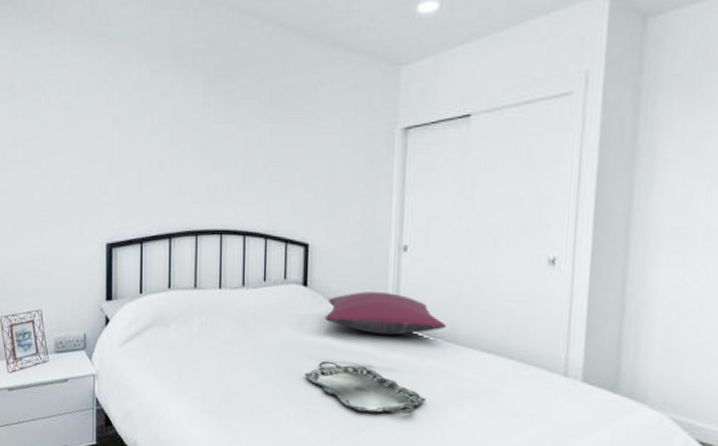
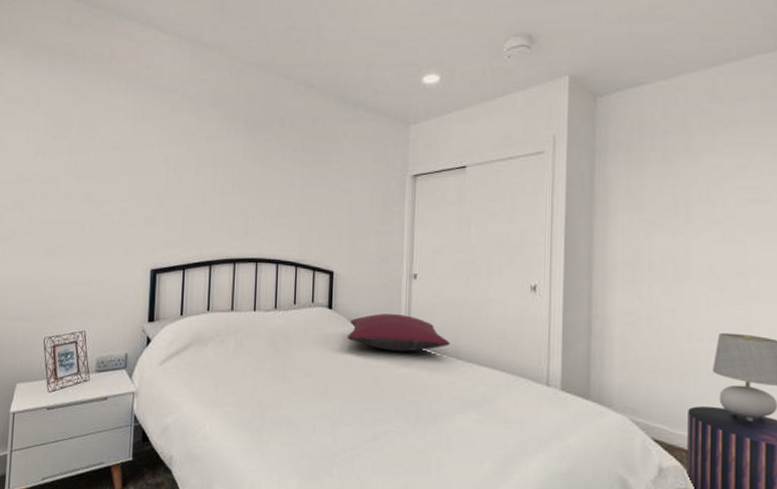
serving tray: present [304,360,426,414] -> none [329,375,434,422]

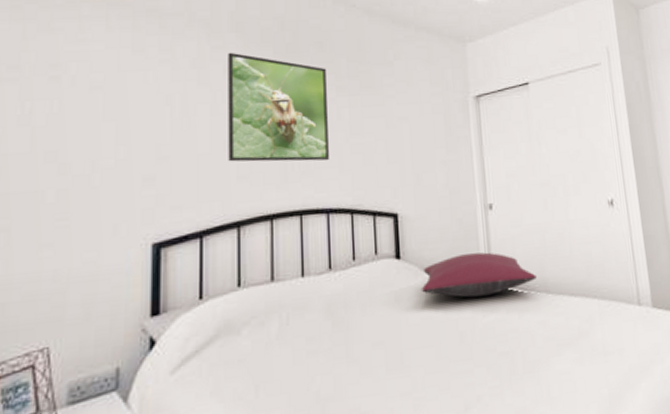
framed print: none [205,123,285,221] -> present [228,52,329,162]

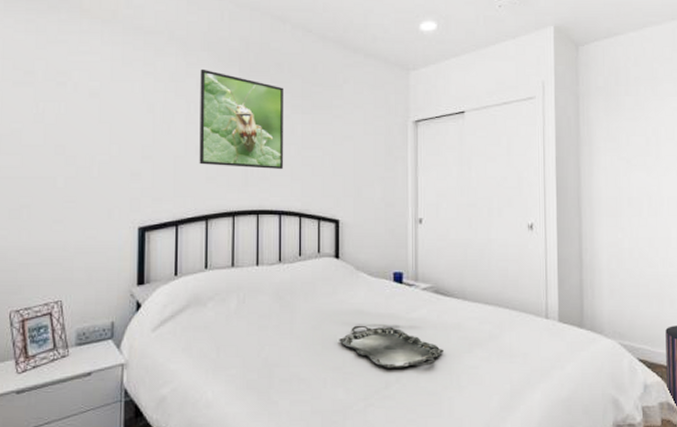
serving tray: none [406,335,529,387] -> present [339,325,444,368]
pillow: present [422,252,537,298] -> none [356,260,456,297]

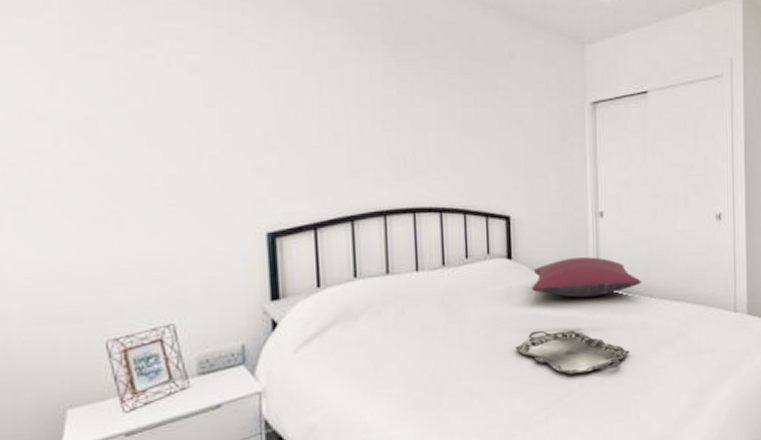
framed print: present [199,68,283,170] -> none [332,39,441,161]
pillow: none [356,260,456,297] -> present [532,257,641,298]

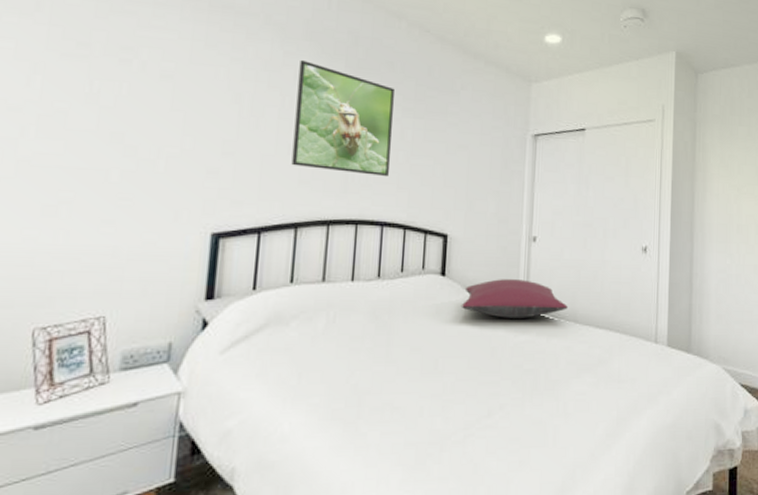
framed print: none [332,39,441,161] -> present [291,59,394,177]
serving tray: present [515,330,629,375] -> none [440,348,551,395]

